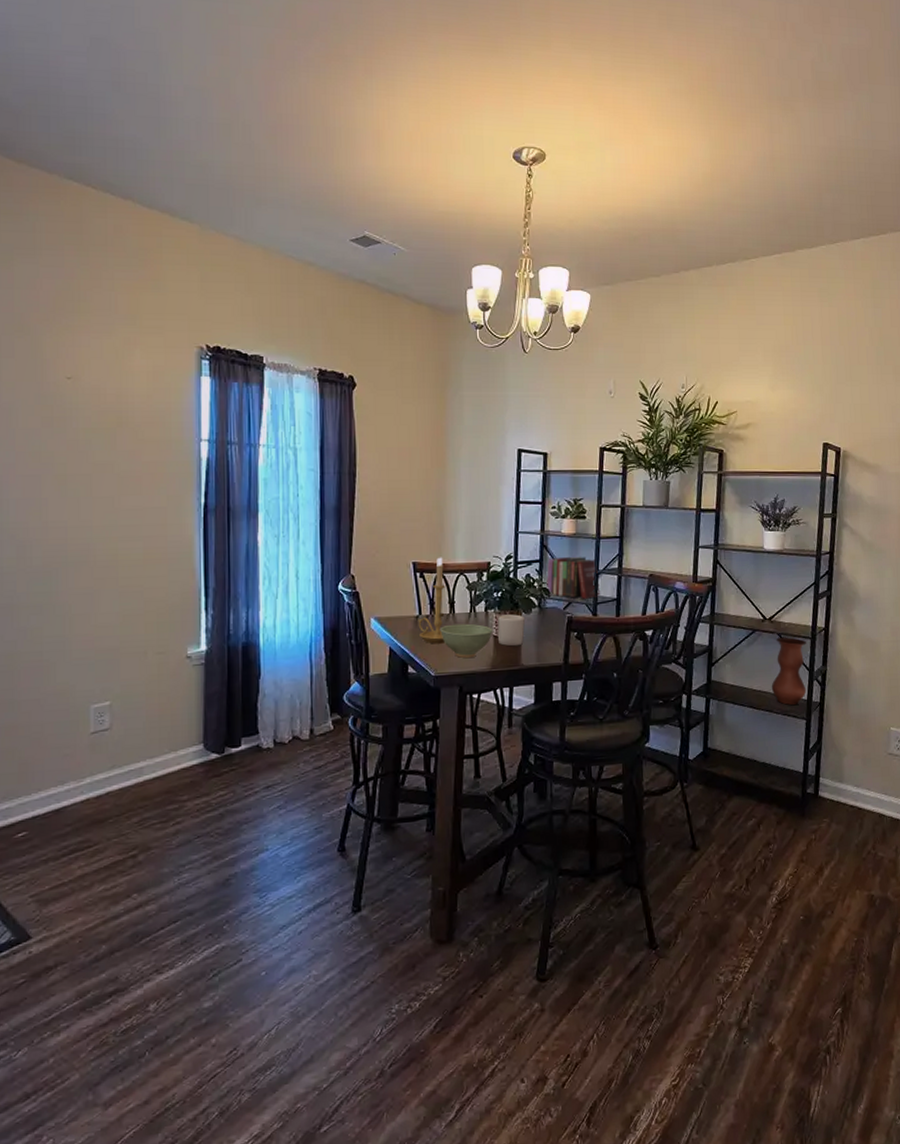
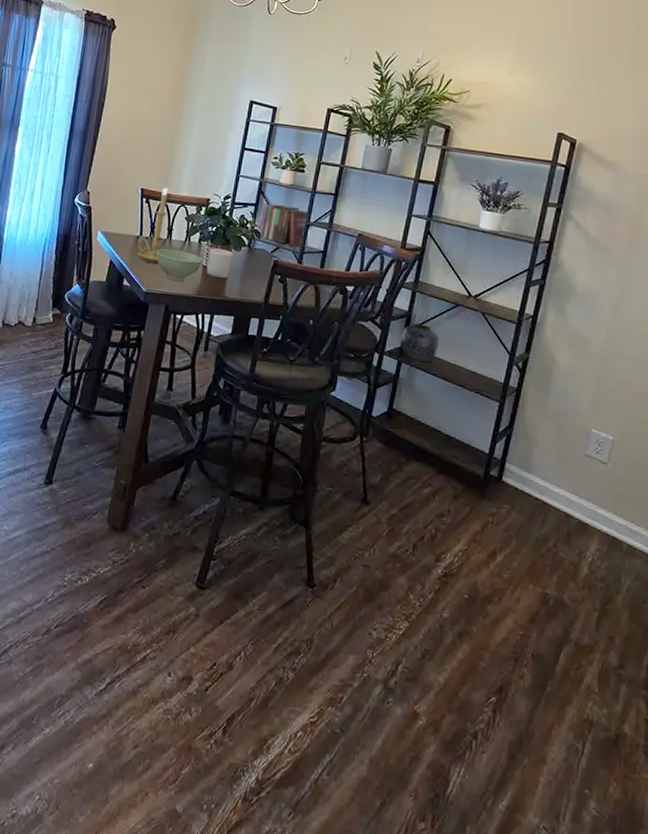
decorative jar: none [705,655,743,695] -> present [400,323,440,363]
vase: present [771,637,807,706] -> none [467,317,511,386]

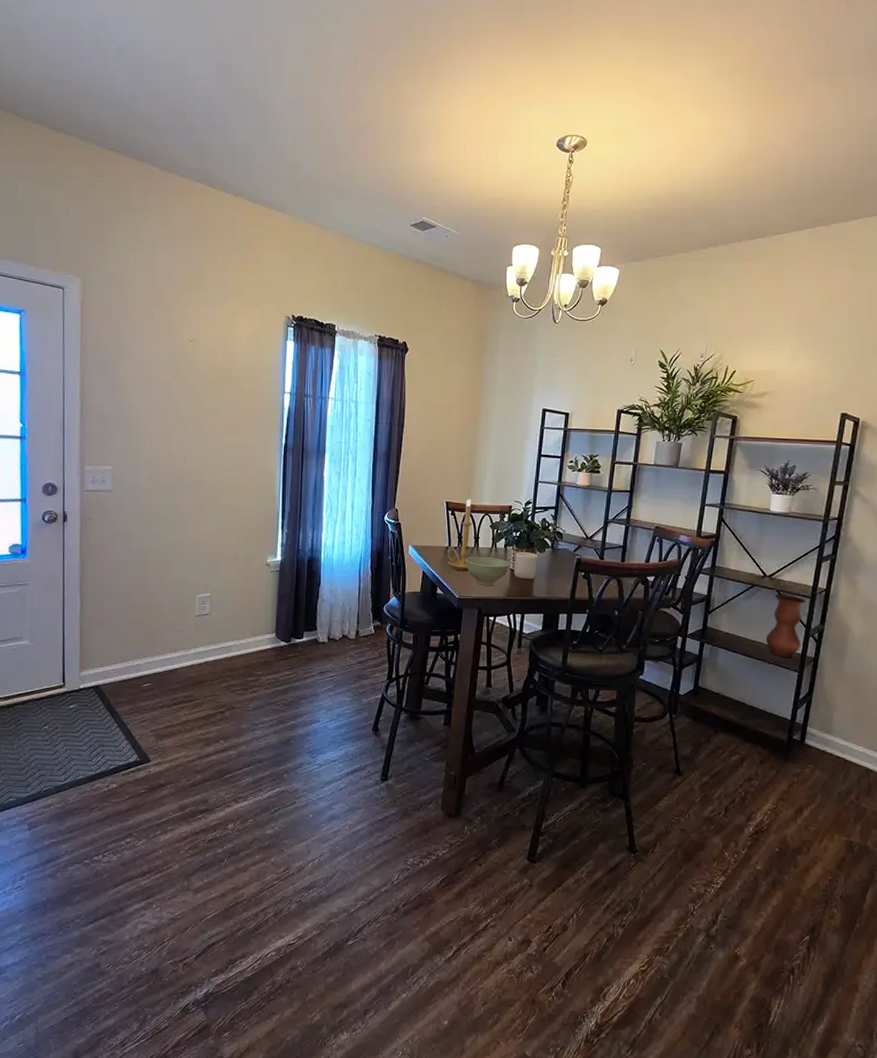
books: present [257,204,309,247] -> none [559,505,608,544]
decorative jar: present [400,323,440,363] -> none [701,605,739,642]
vase: none [467,317,511,386] -> present [765,594,805,658]

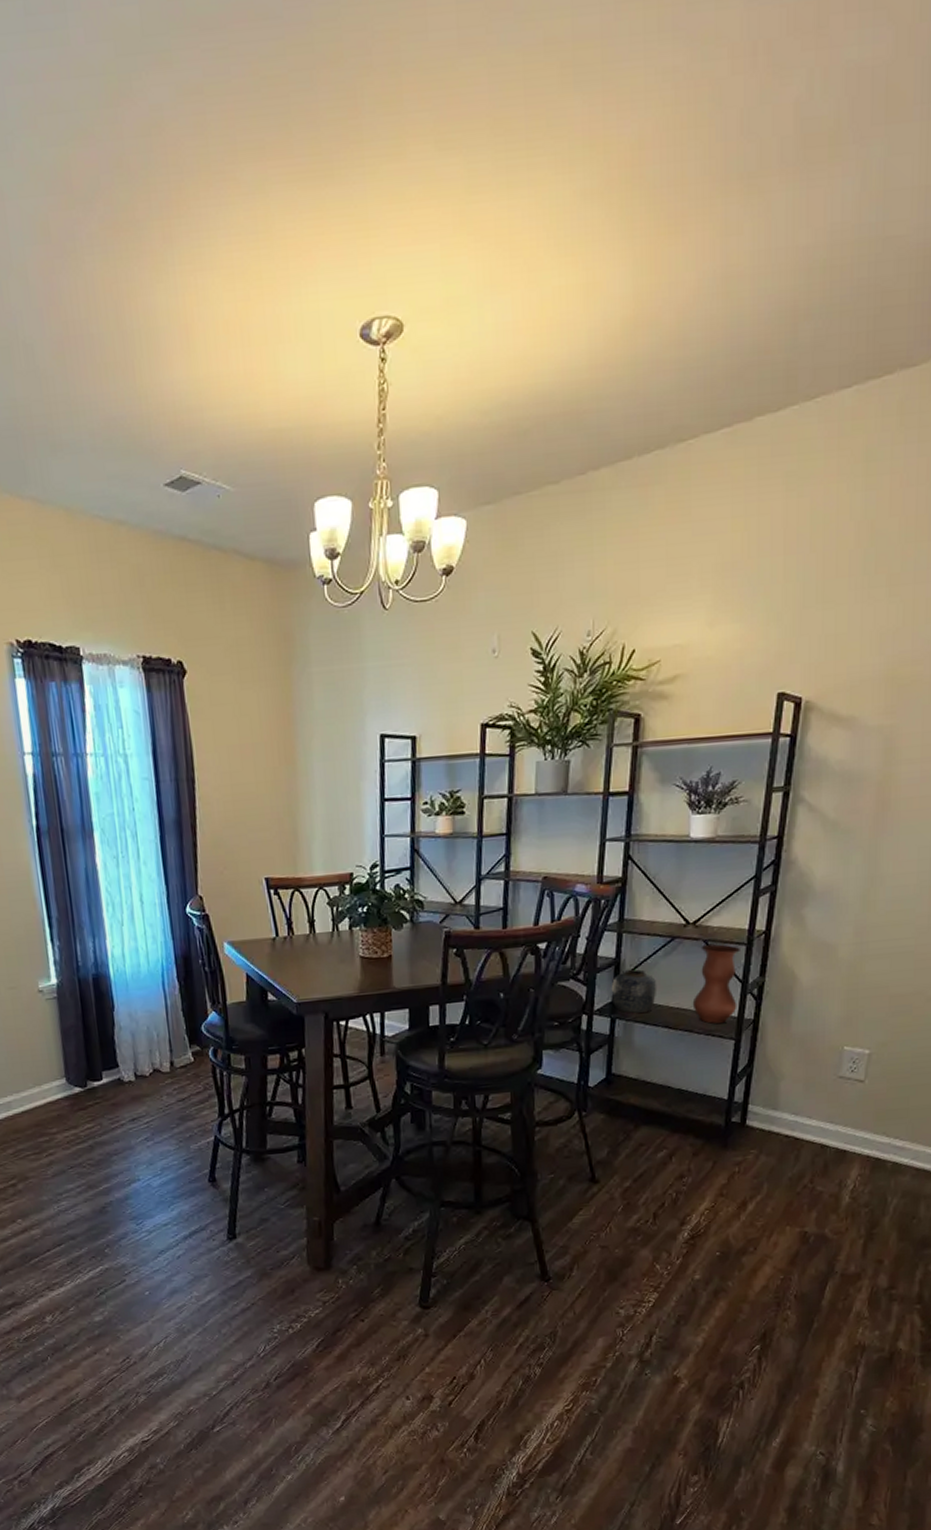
candle holder: present [447,499,472,572] -> none [275,870,306,968]
bowl: present [465,556,510,586] -> none [300,944,359,983]
mug: present [513,552,538,580] -> none [364,931,396,968]
decorative jar: none [701,605,739,642] -> present [611,969,657,1014]

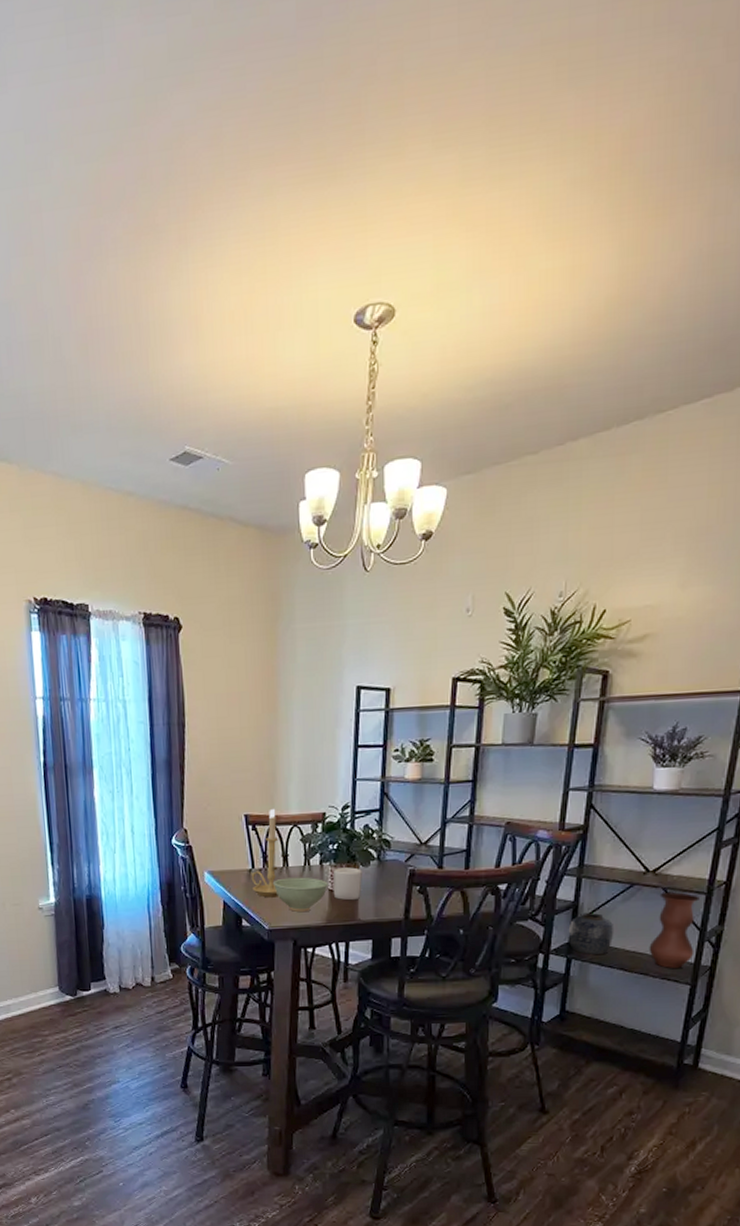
candle holder: none [275,870,306,968] -> present [251,808,279,898]
bowl: none [300,944,359,983] -> present [273,877,328,913]
mug: none [364,931,396,968] -> present [332,867,362,901]

